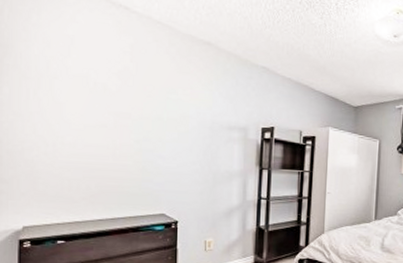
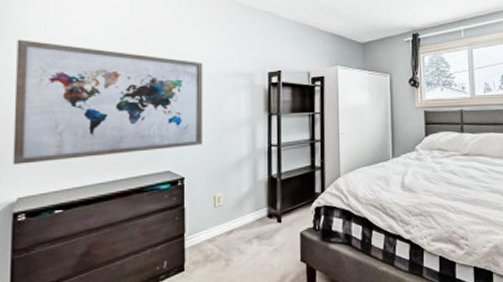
wall art: none [18,75,199,196] -> present [13,39,204,165]

